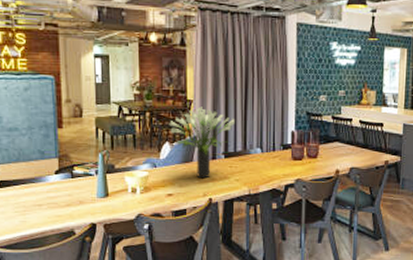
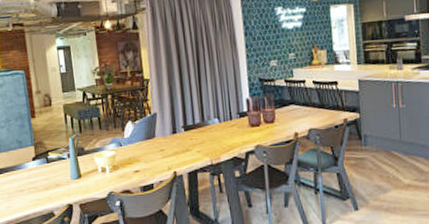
potted plant: present [169,106,235,179] -> none [129,84,191,153]

